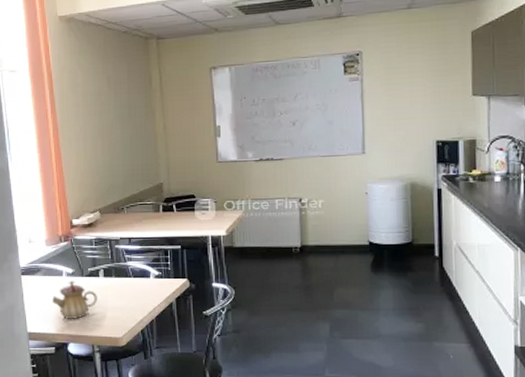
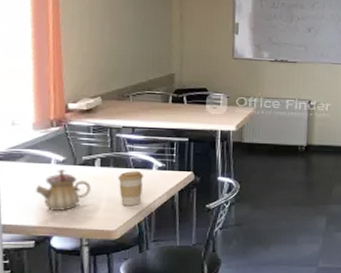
coffee cup: none [120,280,143,314] -> present [118,171,143,206]

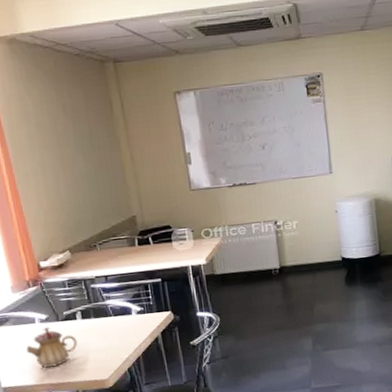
coffee cup: present [118,171,143,206] -> none [100,318,128,354]

